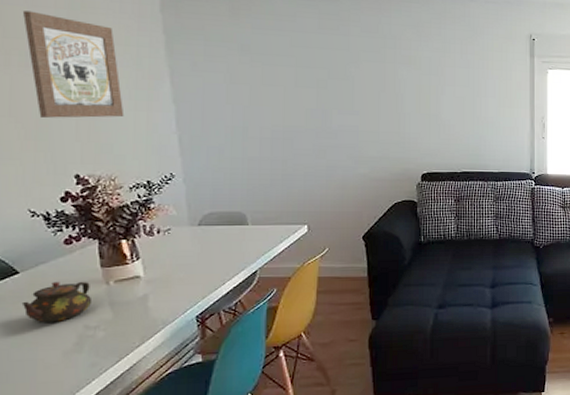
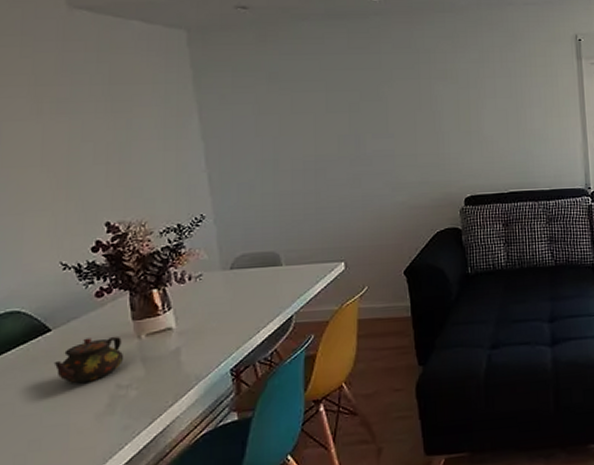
wall art: present [23,11,124,118] -> none [55,57,154,165]

